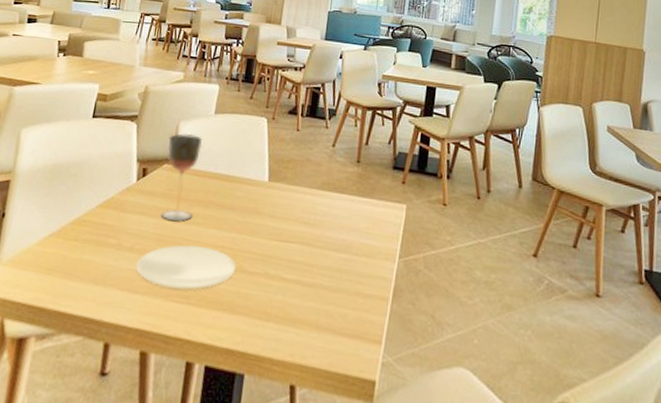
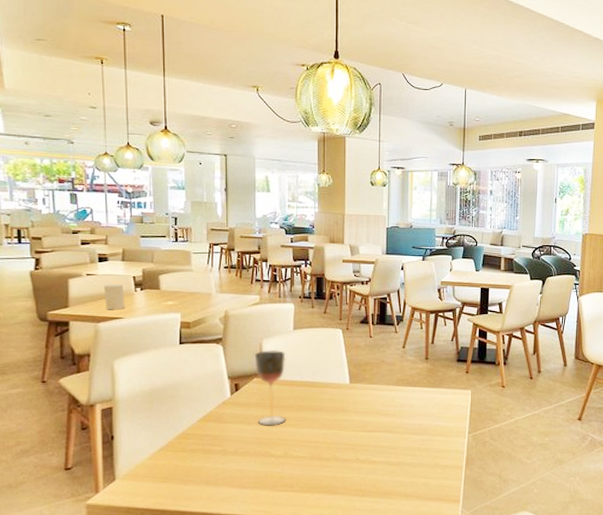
cup: none [25,46,47,75] -> present [104,284,126,310]
plate: present [136,245,237,290] -> none [242,444,331,481]

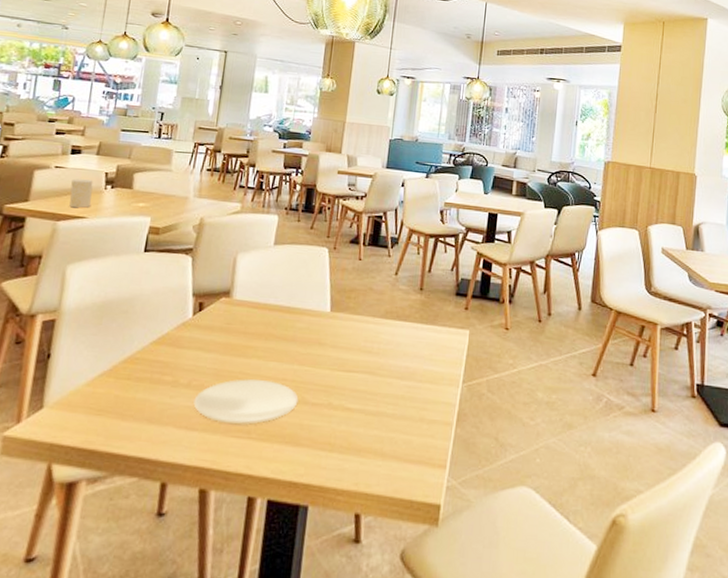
plate: none [242,444,331,481] -> present [193,379,299,425]
wineglass: present [254,350,286,426] -> none [220,265,262,356]

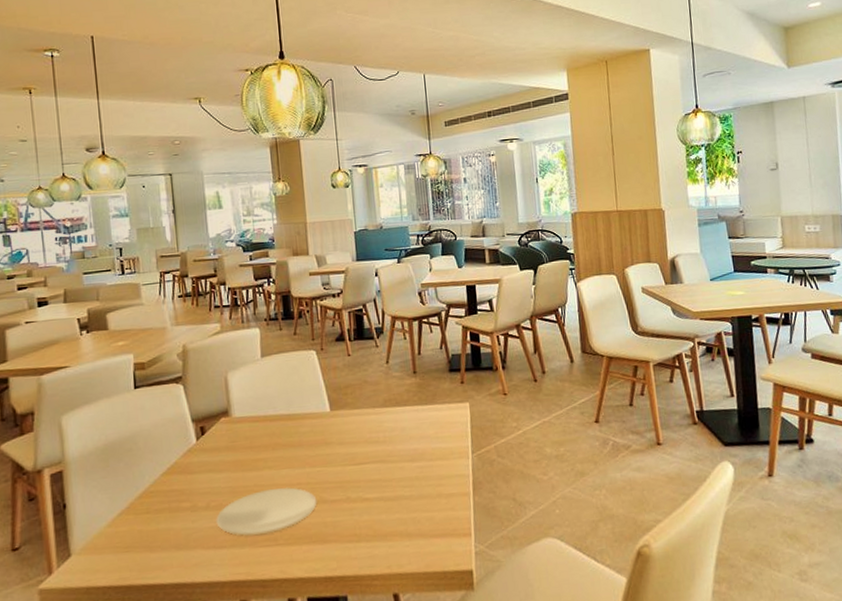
cup: present [69,179,94,209] -> none [45,329,71,360]

